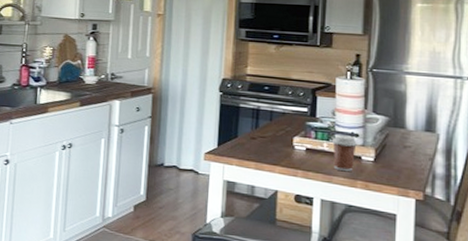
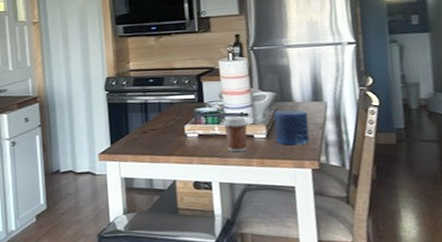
candle: none [382,135,419,174] -> present [273,109,310,146]

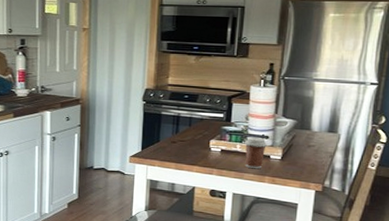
candle: present [273,109,310,146] -> none [288,136,322,169]

